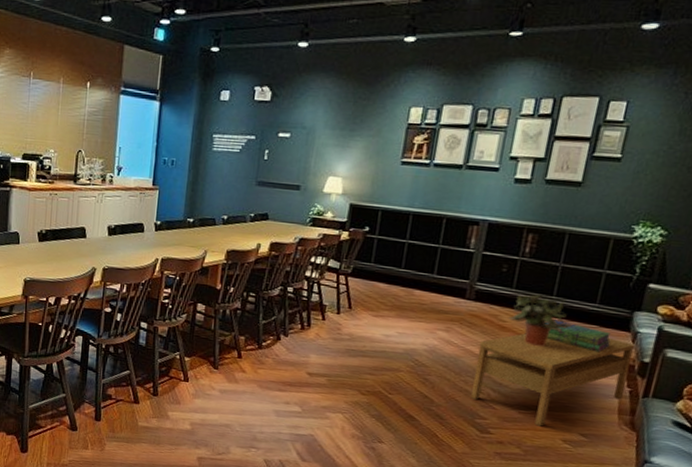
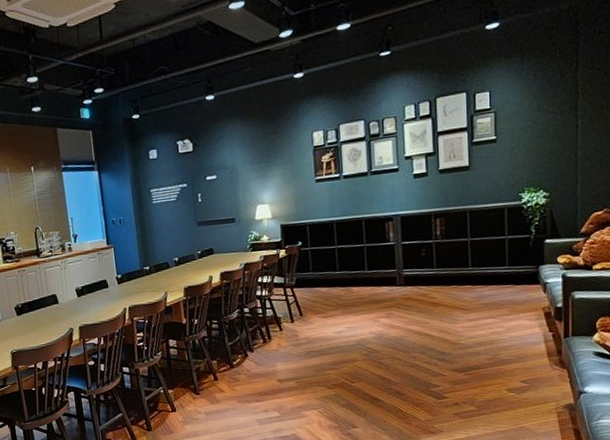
coffee table: present [470,333,635,427] -> none [418,293,547,383]
potted plant: present [508,294,573,346] -> none [436,269,491,314]
stack of books: present [544,320,611,353] -> none [468,287,526,308]

